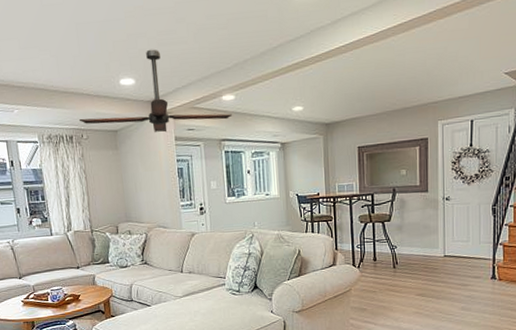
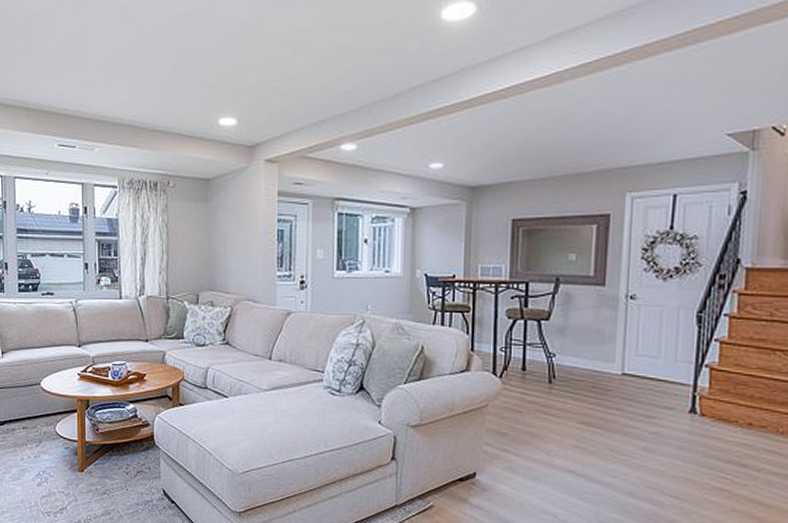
ceiling fan: present [79,49,233,132] -> none [167,84,352,185]

